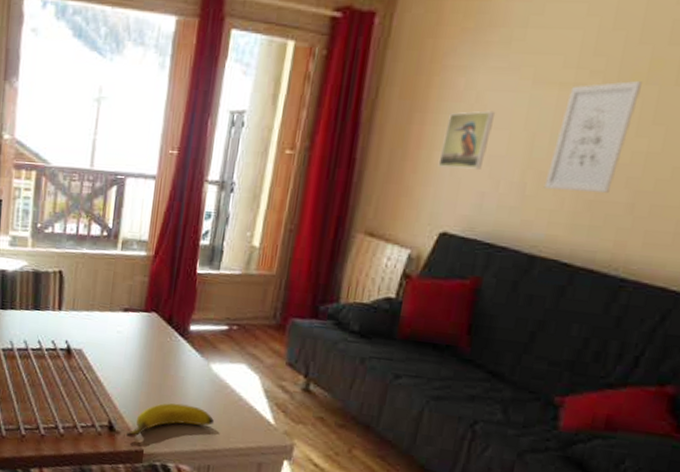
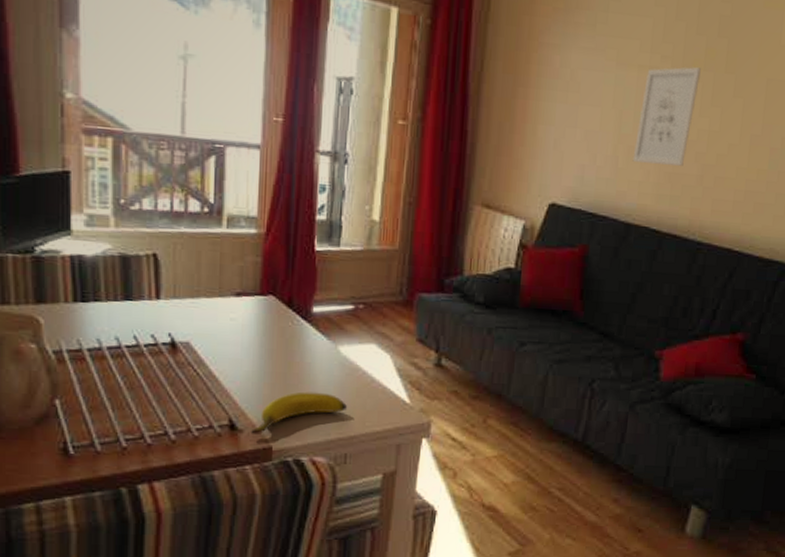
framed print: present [438,110,494,170] -> none [542,88,587,144]

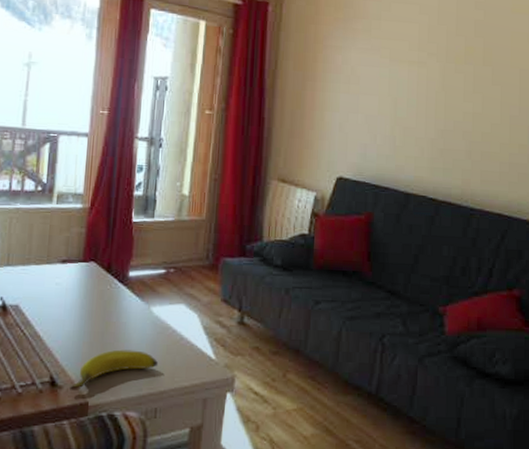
wall art: present [632,67,701,166] -> none [408,61,462,143]

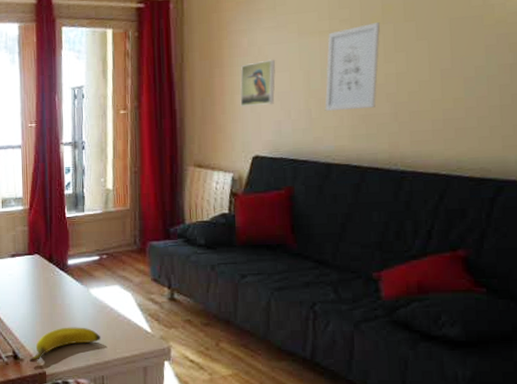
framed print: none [329,80,366,127] -> present [240,59,275,107]
wall art: none [408,61,462,143] -> present [325,22,380,111]

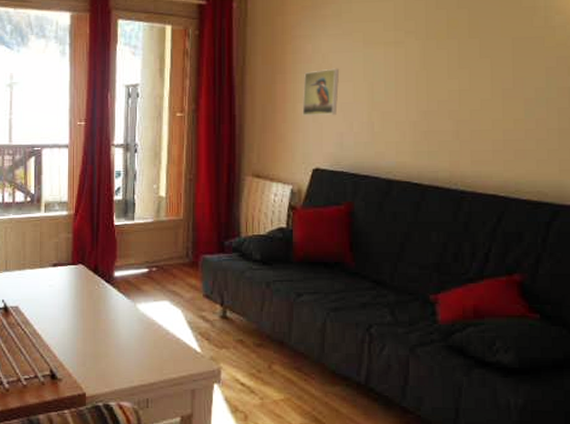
banana: present [29,327,101,362] -> none [68,344,147,383]
wall art: present [325,22,380,111] -> none [387,37,444,125]

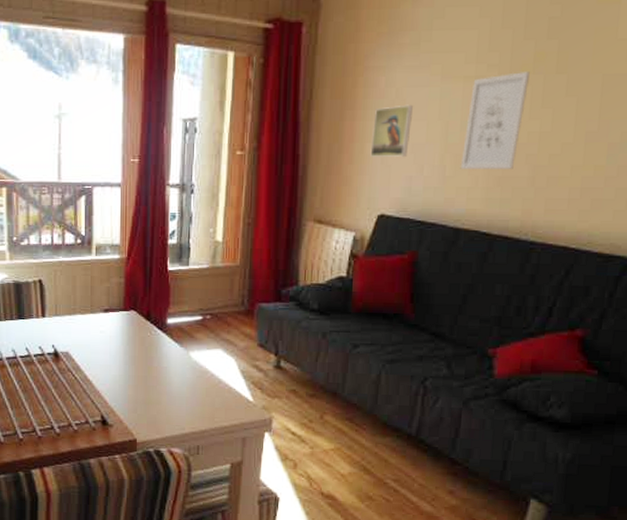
wall art: none [387,37,444,125] -> present [460,72,530,169]

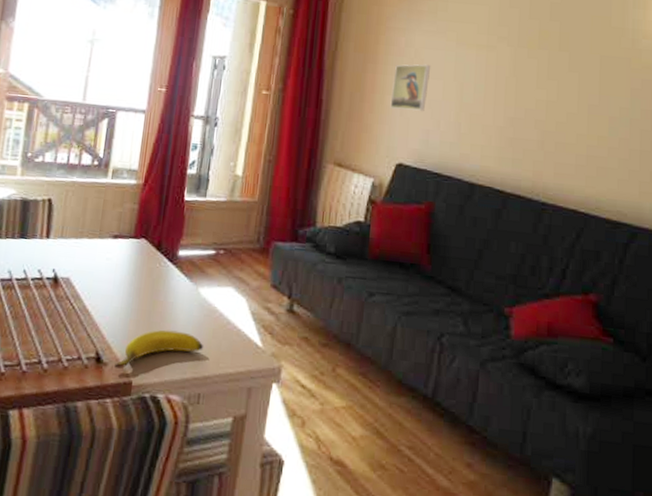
banana: none [119,392,199,429] -> present [114,329,204,369]
wall art: present [460,72,530,169] -> none [474,46,535,132]

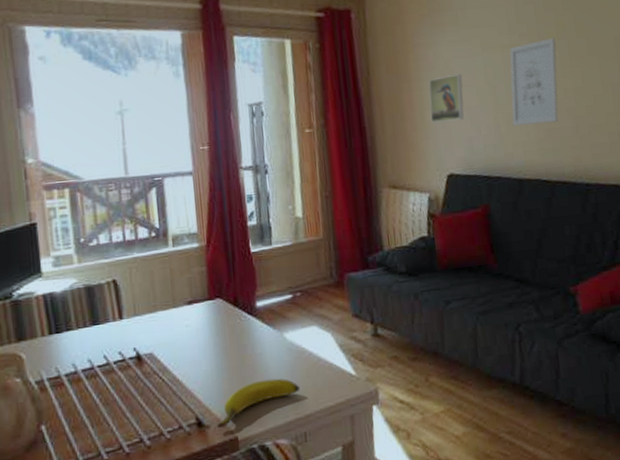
wall art: none [474,46,535,132] -> present [509,38,558,126]

